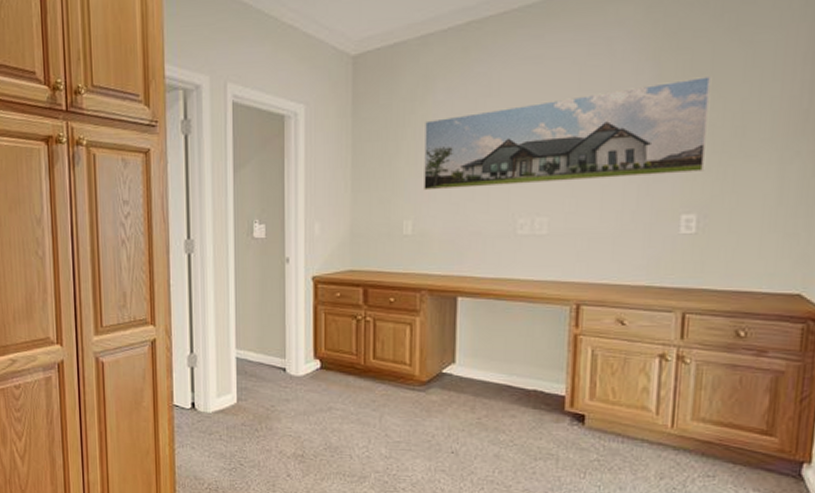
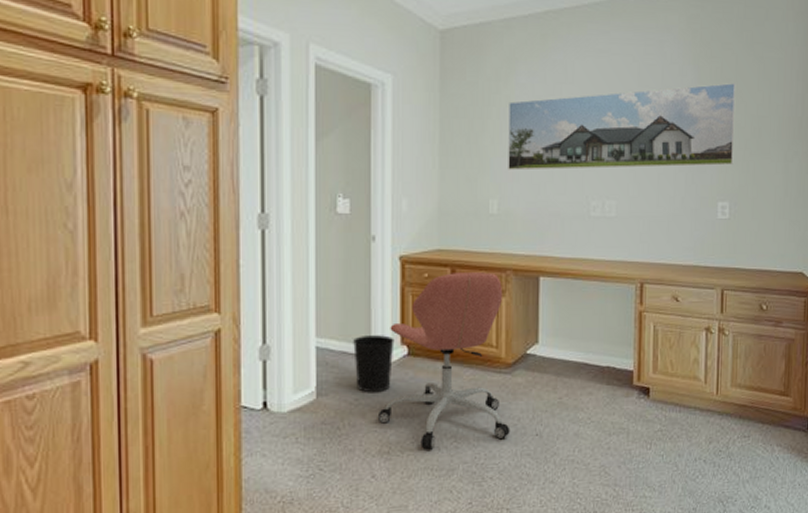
wastebasket: none [269,349,308,401] -> present [353,335,395,393]
office chair: none [292,292,424,457] -> present [377,272,510,450]

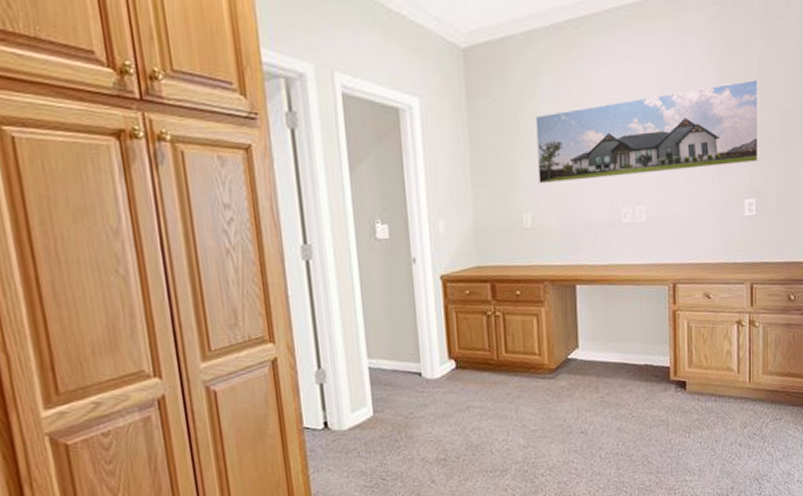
wastebasket: present [353,335,395,393] -> none [403,351,443,407]
office chair: present [377,272,510,450] -> none [432,284,557,454]

